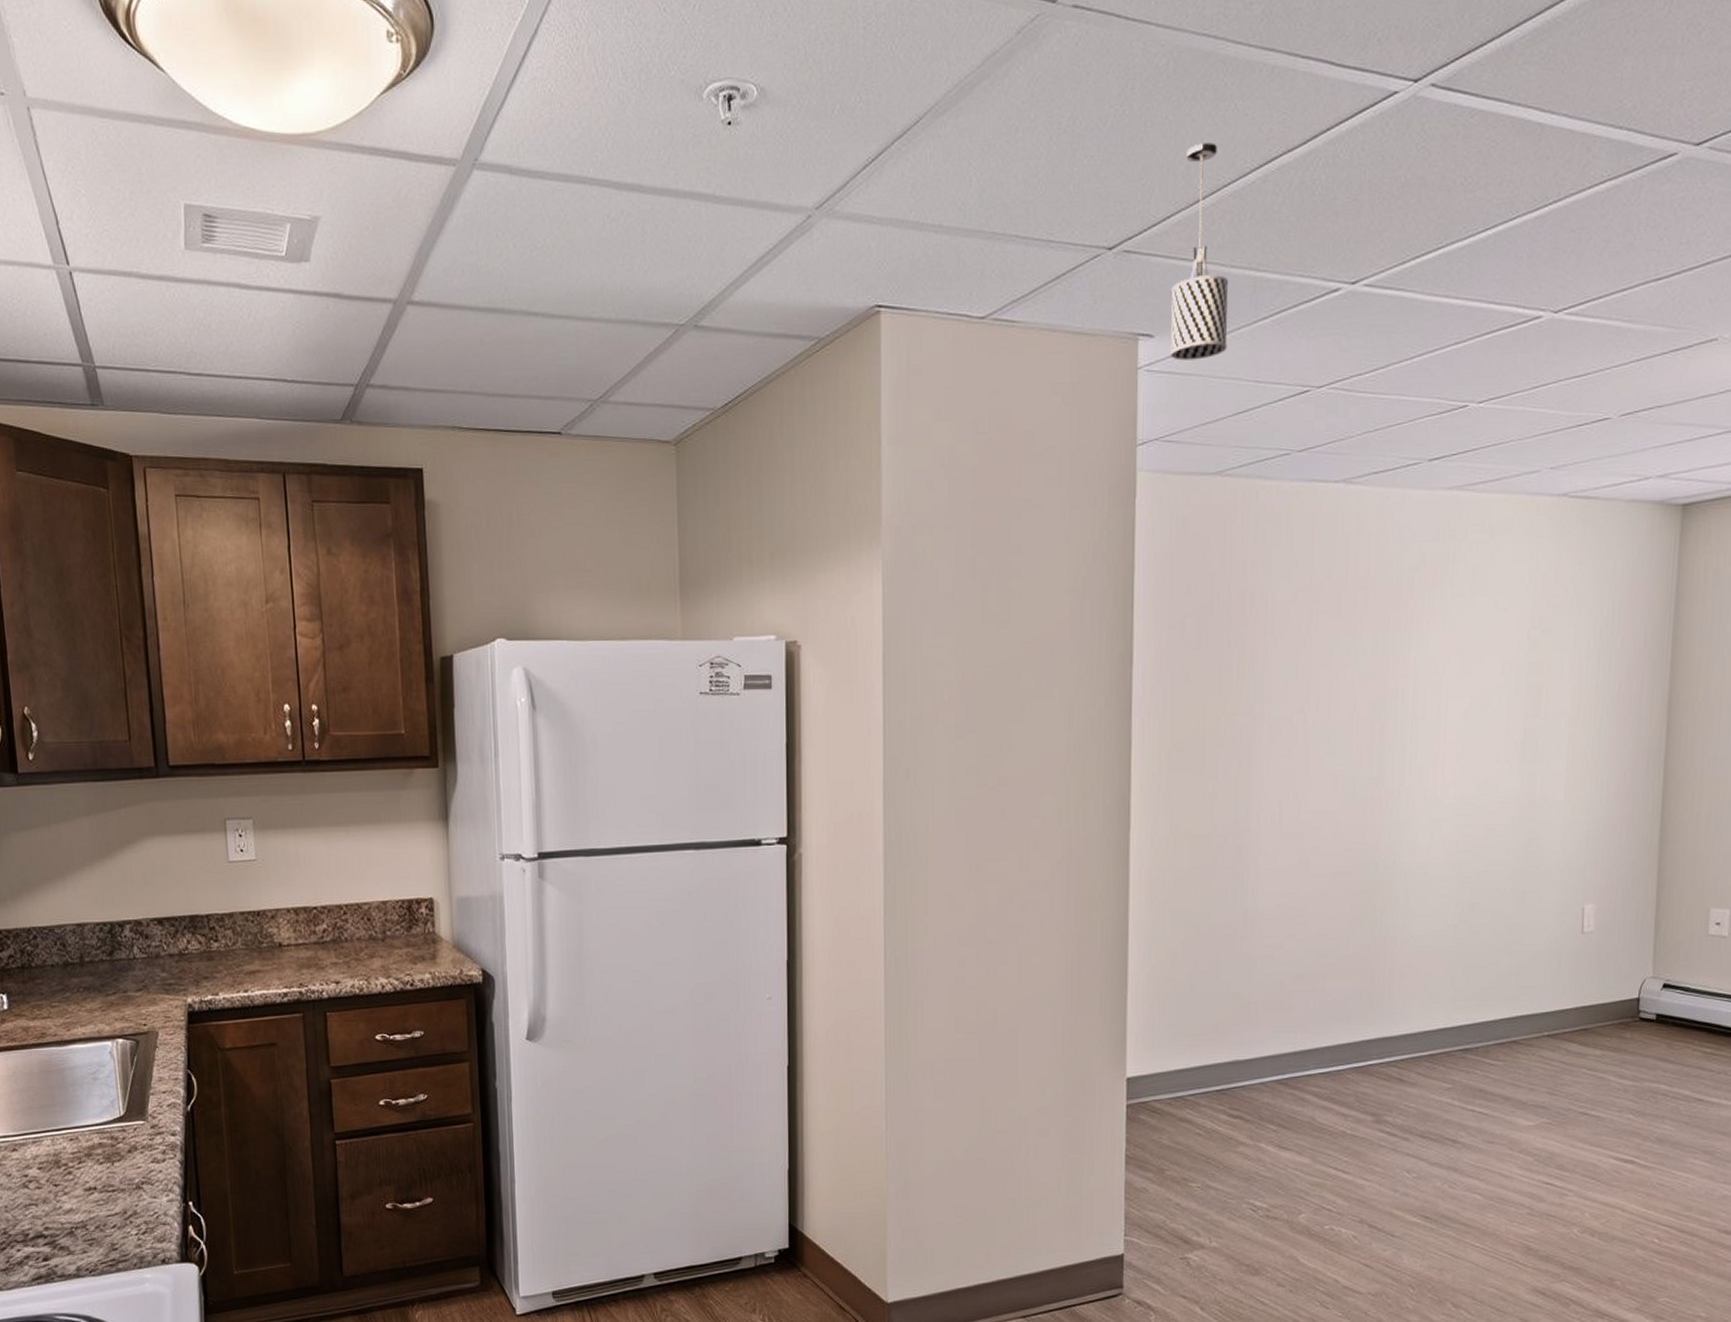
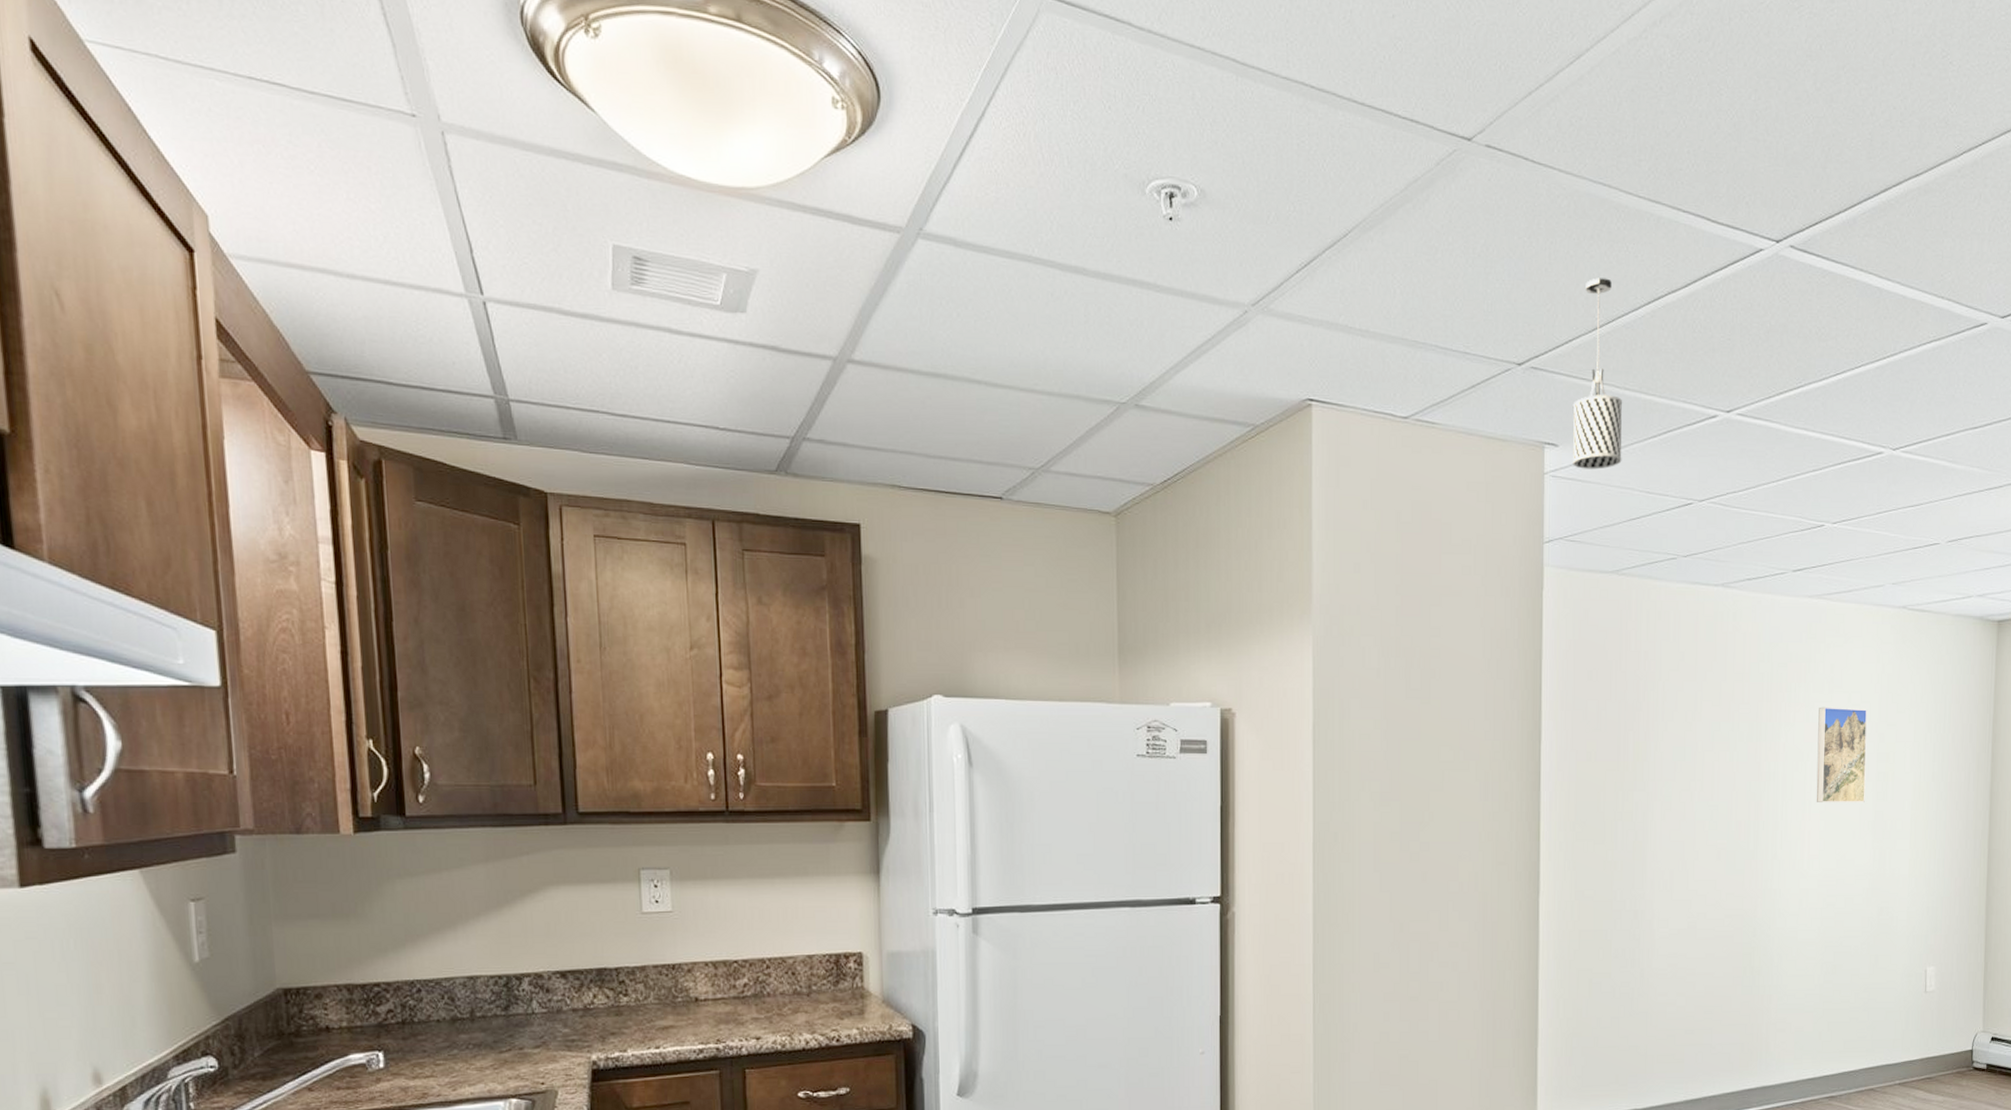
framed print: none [1452,613,1518,721] -> present [1816,707,1868,802]

